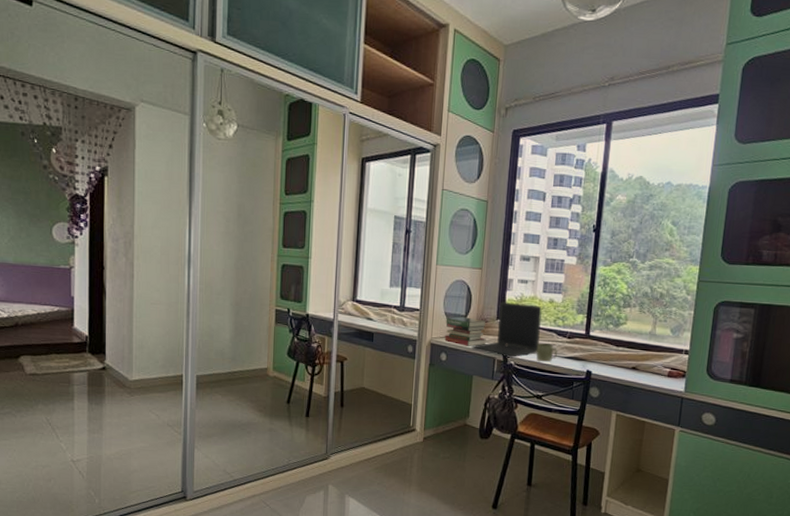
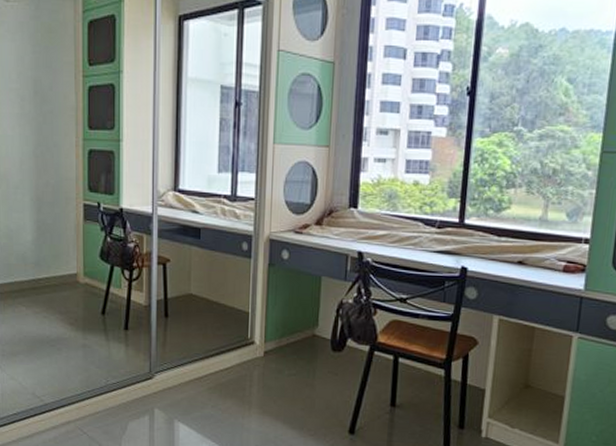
books: present [444,316,486,347] -> none [286,205,337,243]
laptop: present [471,301,542,358] -> none [318,185,405,254]
mug: present [536,342,557,363] -> none [398,234,425,259]

